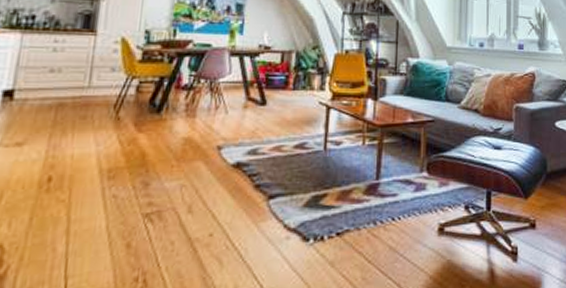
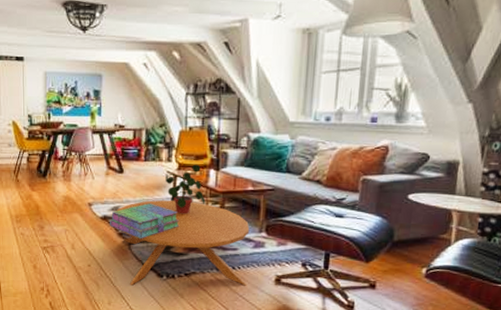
stack of books: none [244,143,333,191] -> present [110,203,180,239]
coffee table: none [255,138,410,258] -> present [117,200,250,286]
potted plant: none [316,93,362,155] -> present [165,164,206,214]

